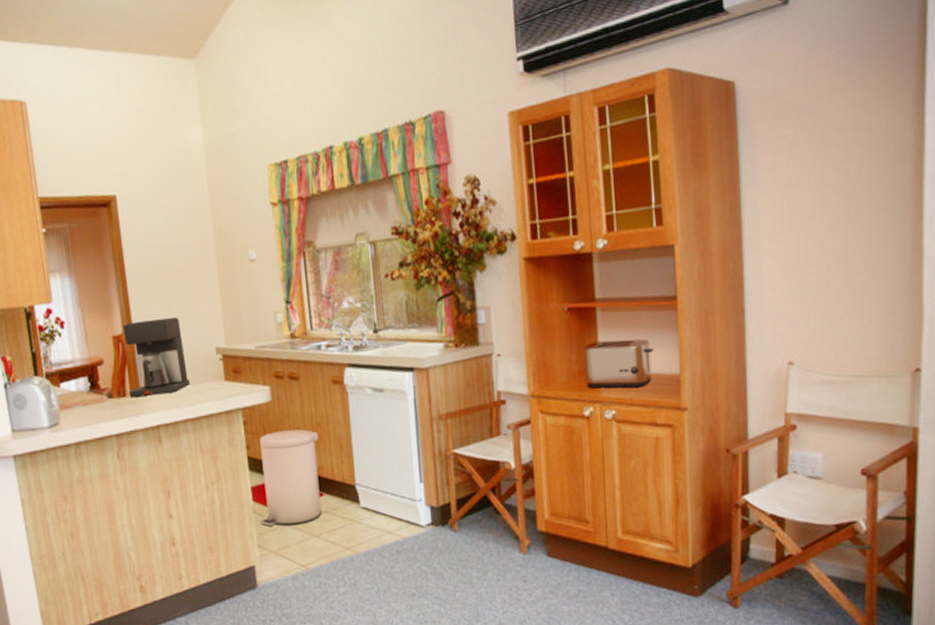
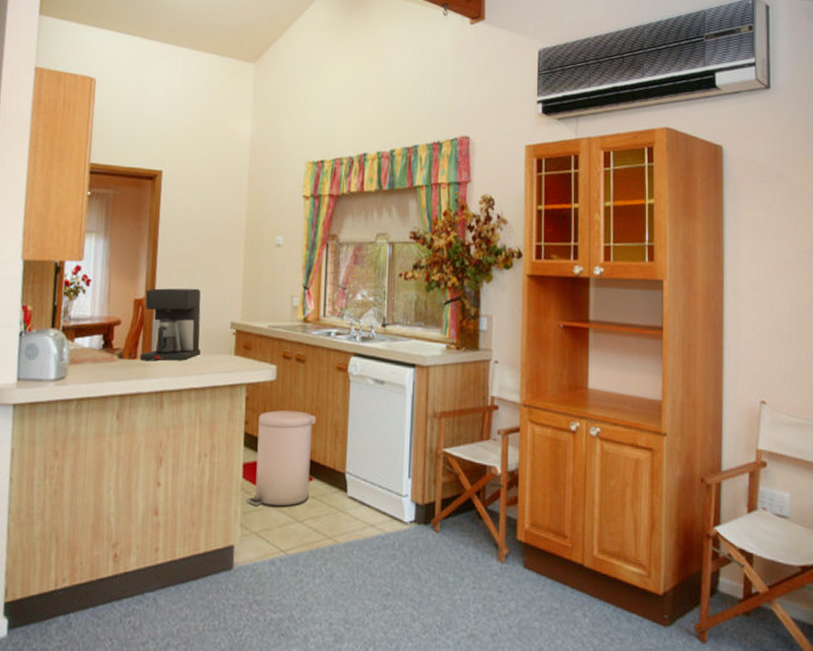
toaster: present [583,339,653,389] -> none [574,360,639,409]

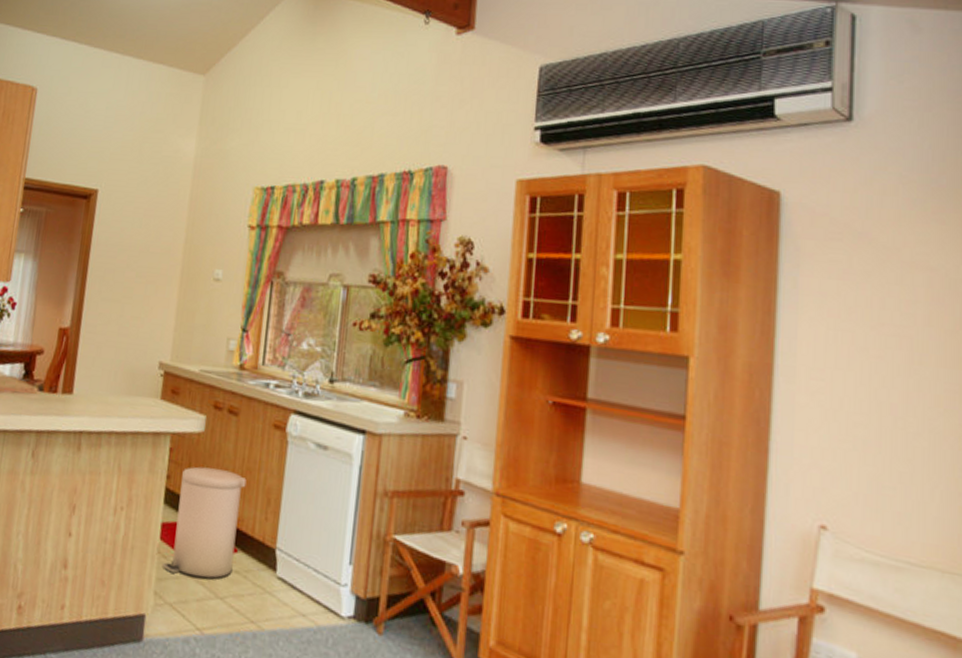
coffee maker: present [139,288,201,362] -> none [60,317,129,401]

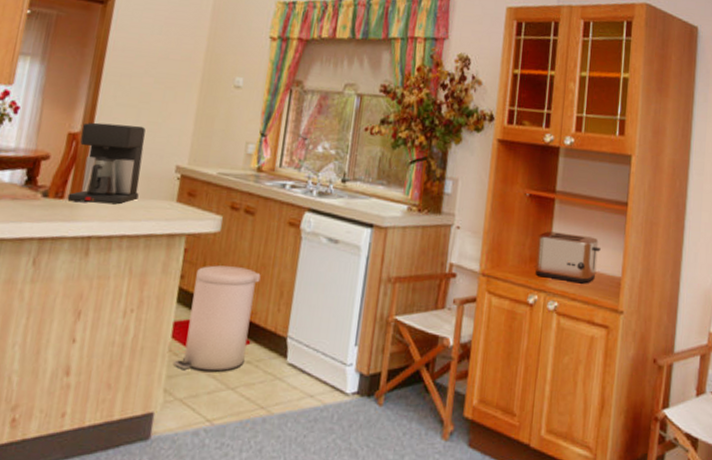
coffee maker: none [60,317,129,401] -> present [67,122,146,205]
toaster: none [562,447,650,514] -> present [535,231,601,284]

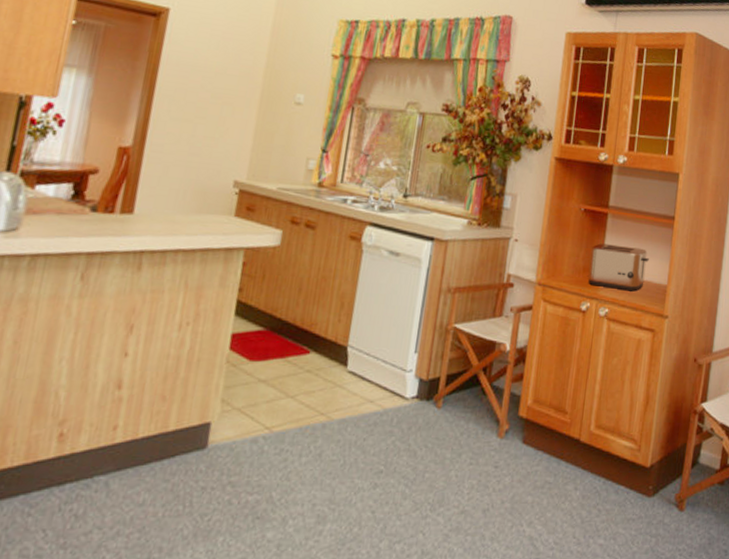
coffee maker: present [67,122,146,205] -> none [117,136,202,220]
pedal bin: present [172,265,261,373] -> none [230,278,322,382]

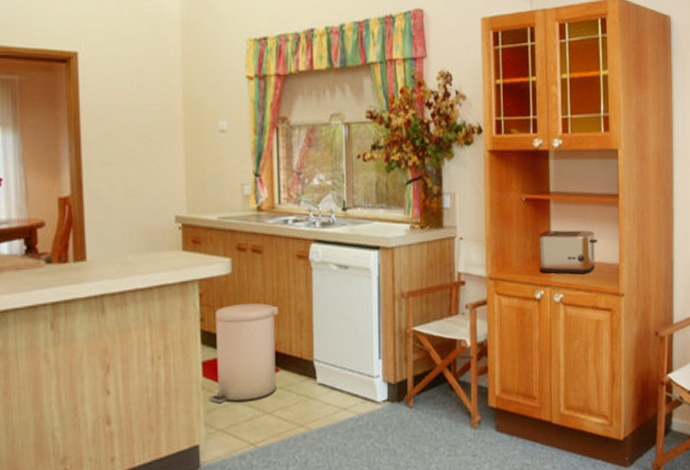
pedal bin: none [230,278,322,382] -> present [208,303,279,403]

